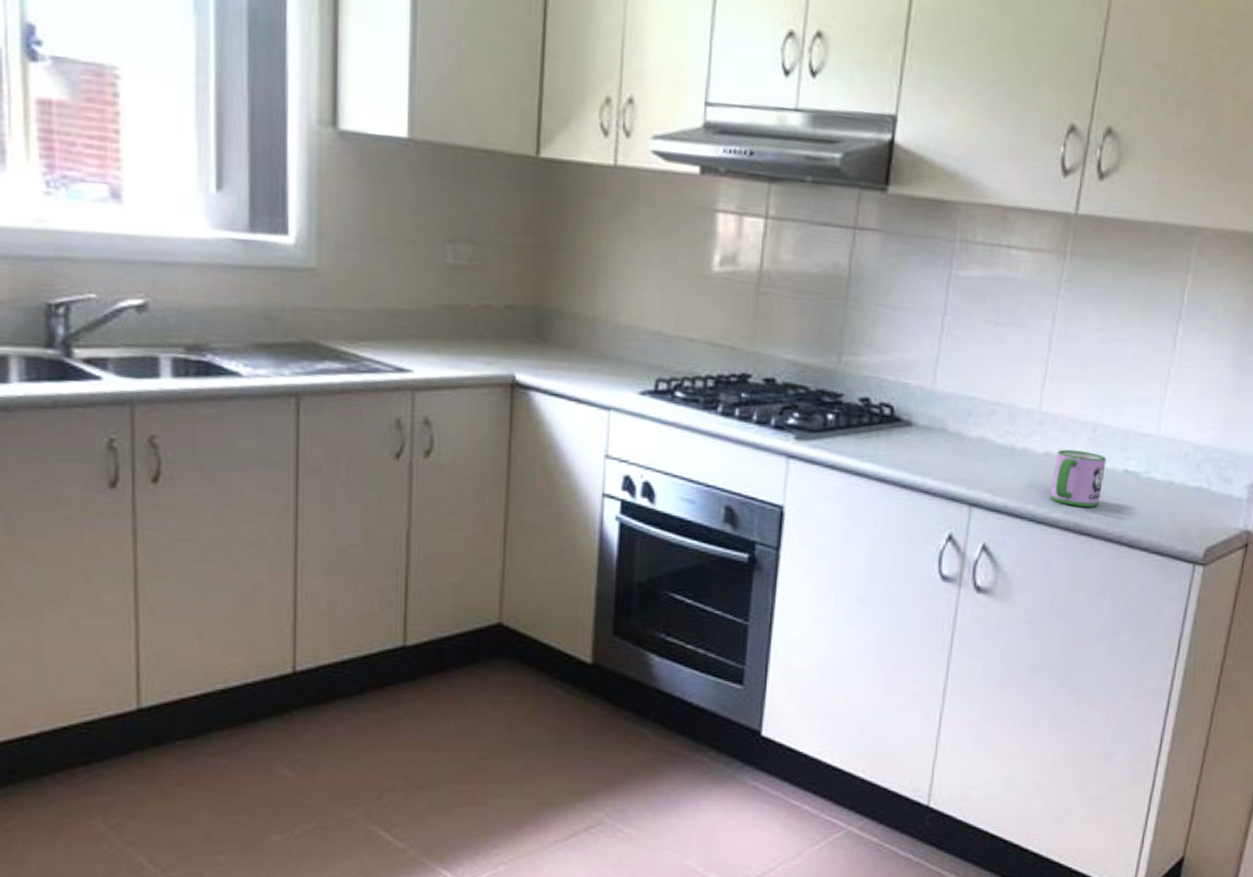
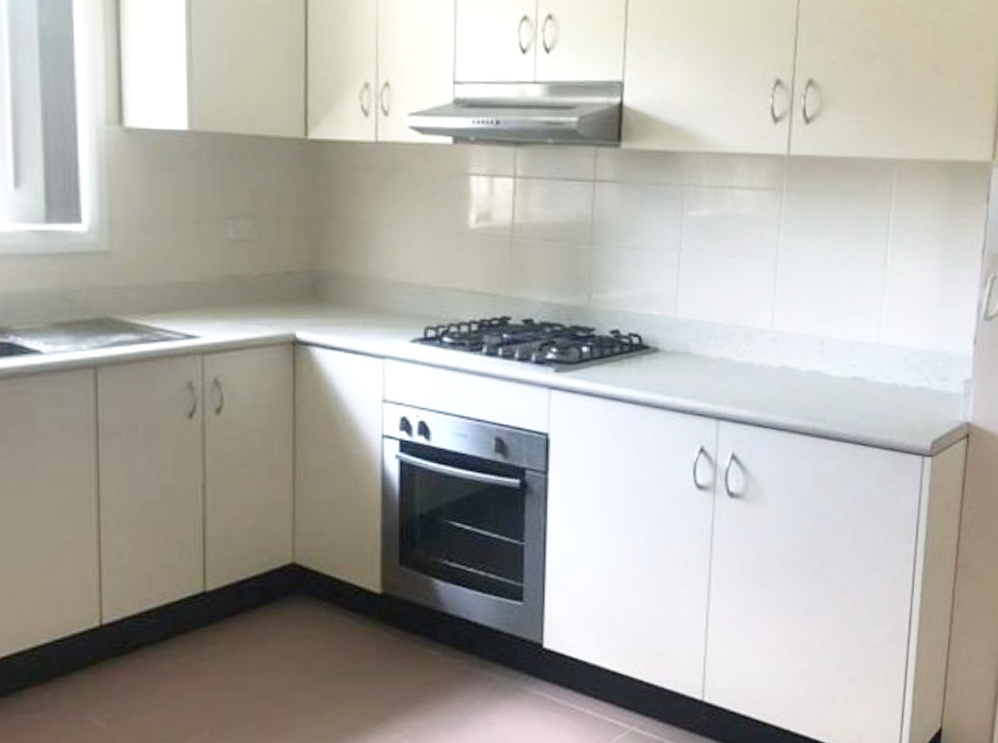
mug: present [1050,449,1106,507] -> none [789,362,836,413]

